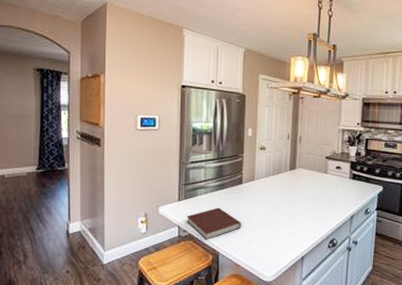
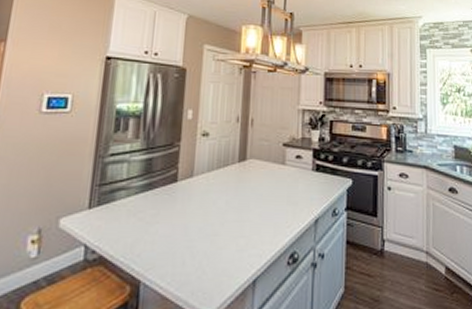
notebook: present [187,207,241,240] -> none [97,216,173,264]

